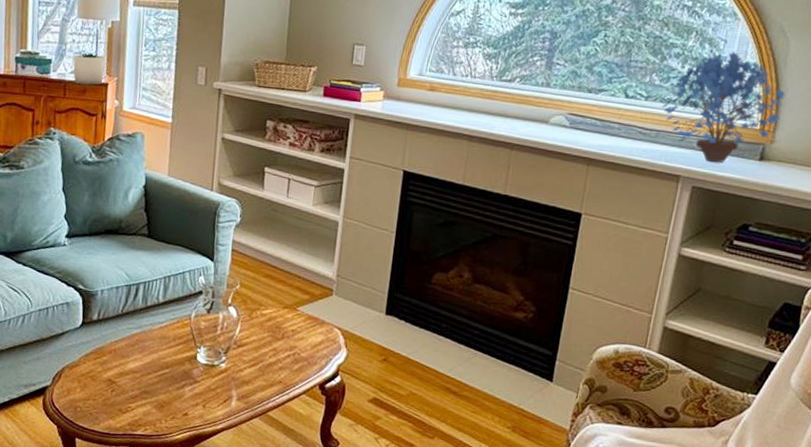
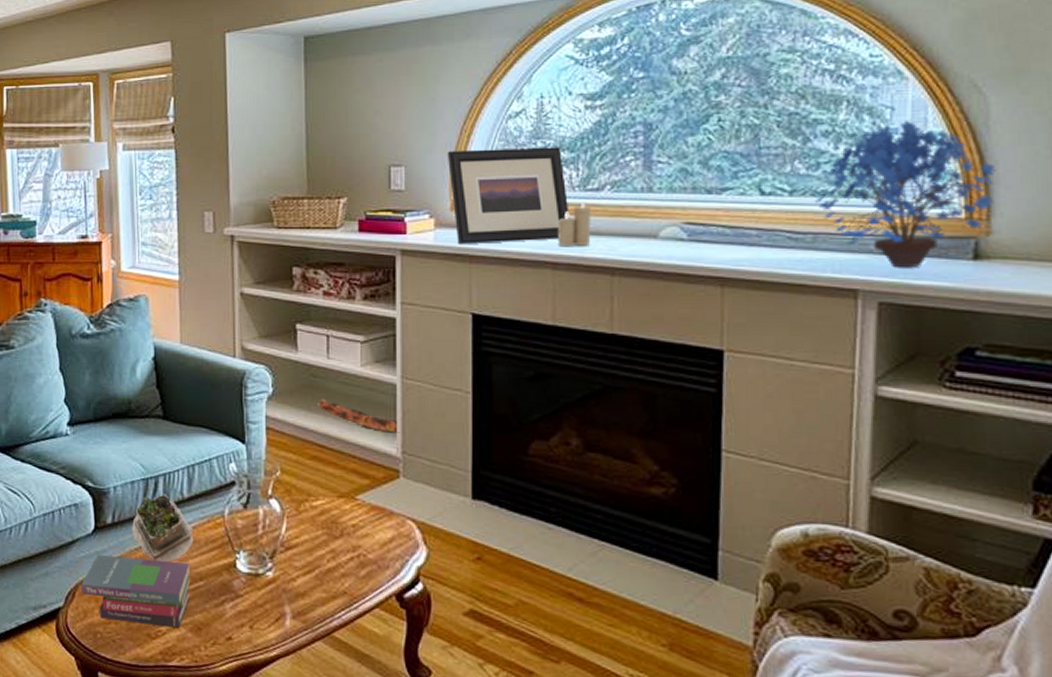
books: none [66,345,159,405] -> present [81,555,191,629]
planter: present [73,53,105,85] -> none [61,209,96,245]
succulent plant: none [113,298,164,353] -> present [132,494,194,562]
log: none [275,229,337,261] -> present [318,398,400,433]
picture frame: none [399,37,488,118] -> present [447,147,570,245]
candle: none [474,89,503,125] -> present [557,201,591,247]

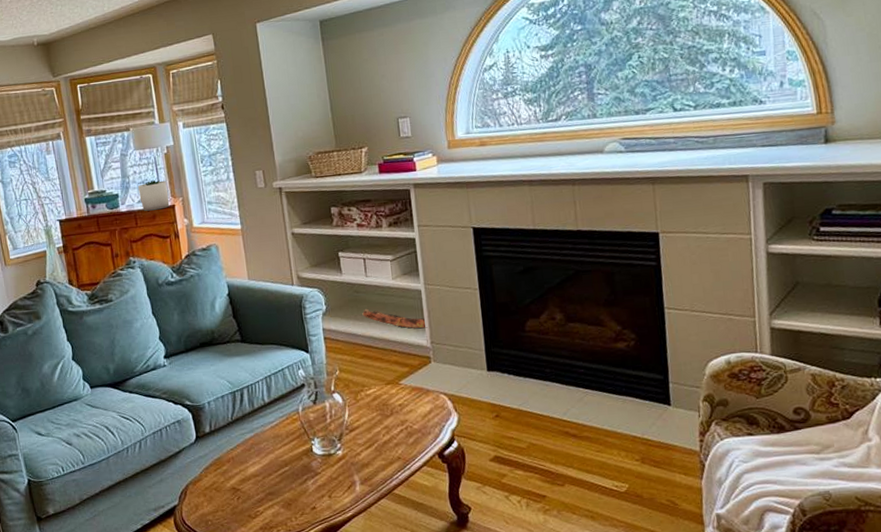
planter: none [61,209,96,245] -> present [138,180,170,211]
books: present [81,555,191,629] -> none [191,454,279,509]
succulent plant: present [132,494,194,562] -> none [226,402,277,456]
picture frame: present [447,147,570,245] -> none [440,90,538,175]
candle: present [557,201,591,247] -> none [528,130,555,168]
potted flower: present [815,120,997,267] -> none [713,43,835,155]

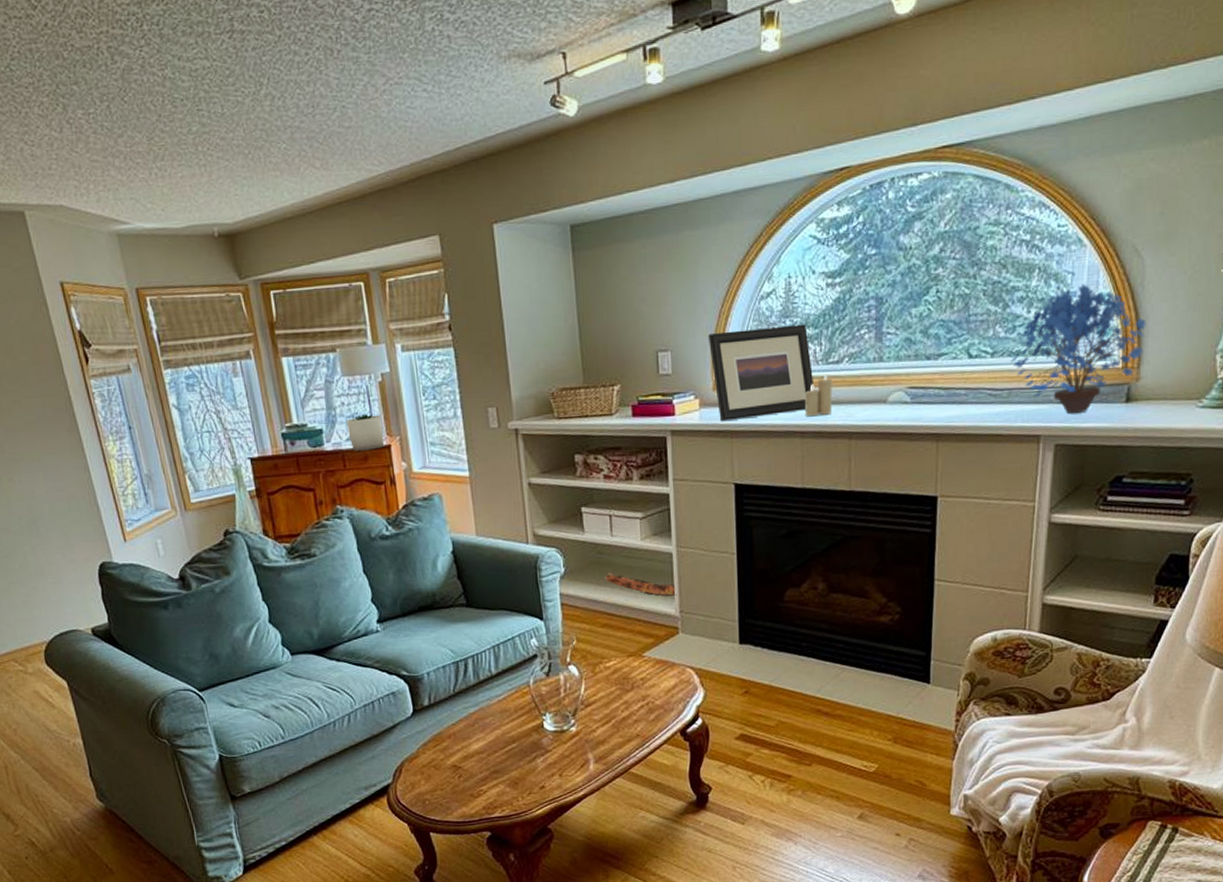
picture frame: none [440,90,538,175] -> present [707,324,815,422]
candle: none [528,130,555,168] -> present [804,374,833,417]
potted flower: none [713,43,835,155] -> present [1011,283,1147,413]

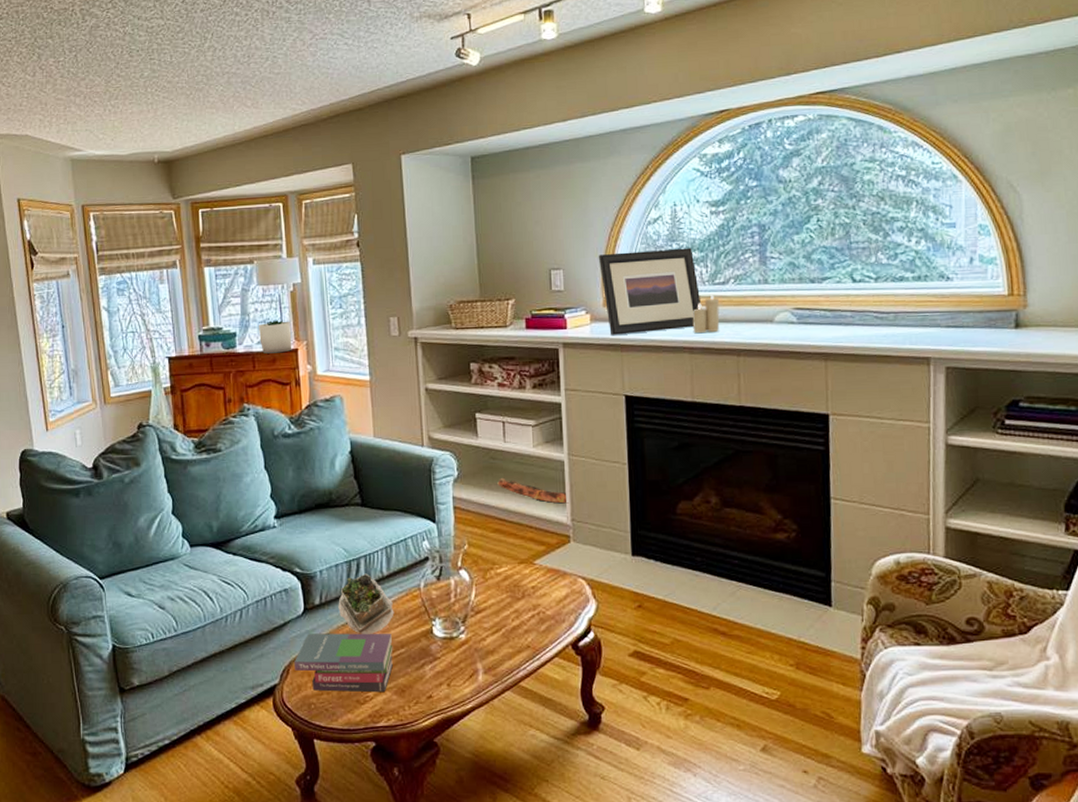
books: none [406,730,505,788] -> present [294,633,393,693]
succulent plant: none [447,673,505,732] -> present [338,573,394,634]
potted flower: present [1011,283,1147,413] -> none [895,215,1030,337]

